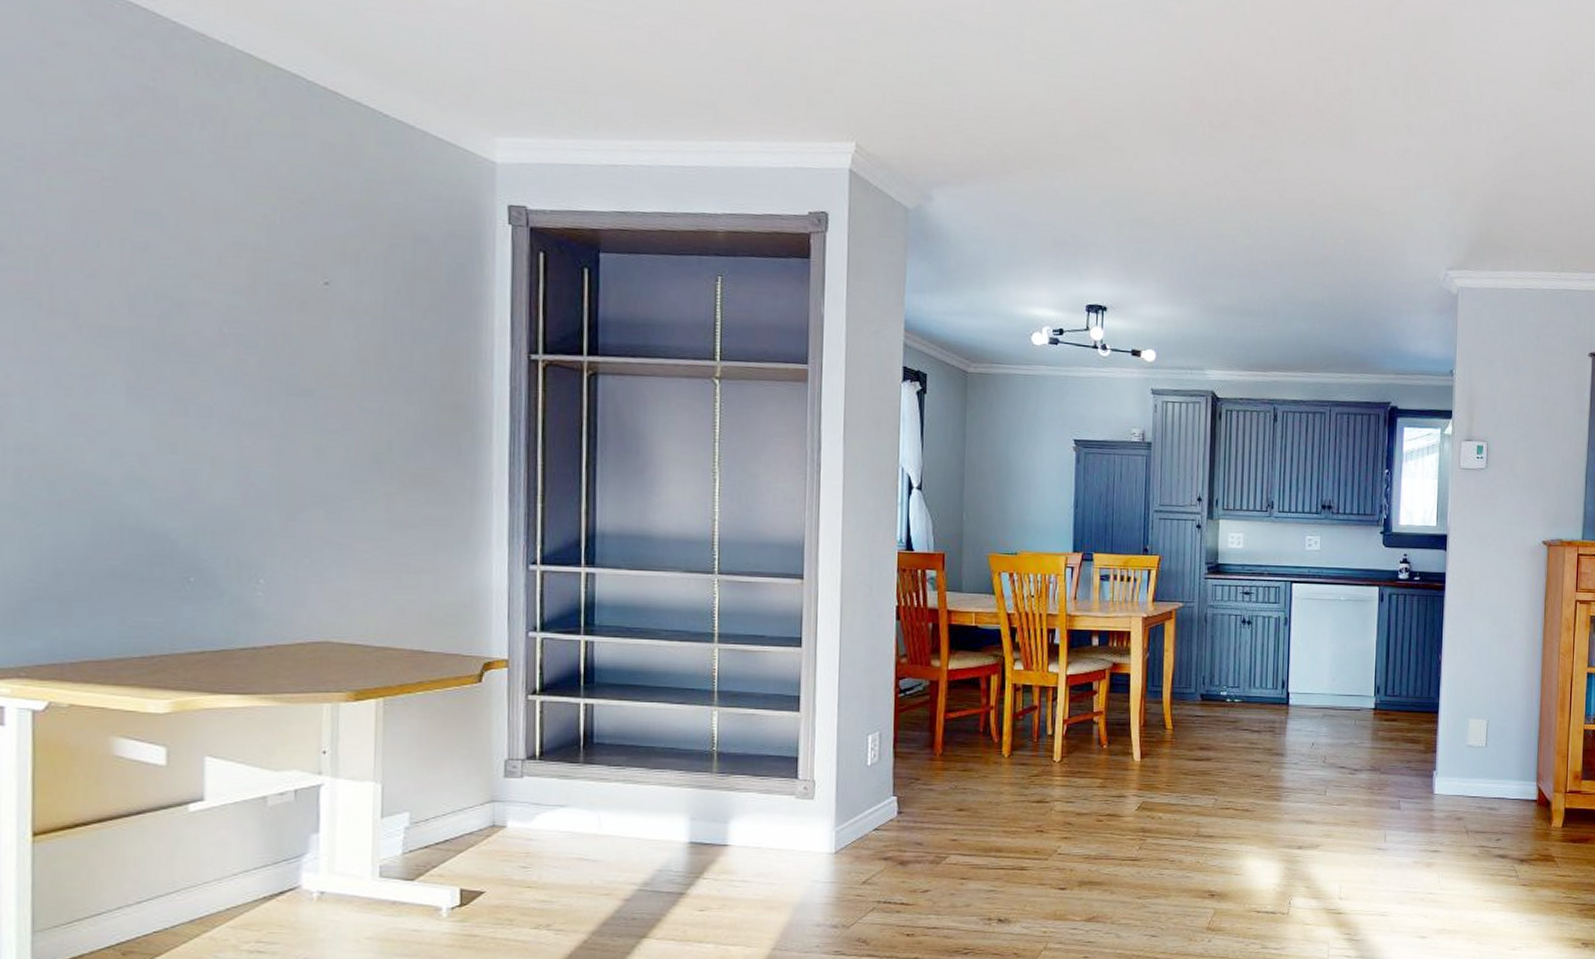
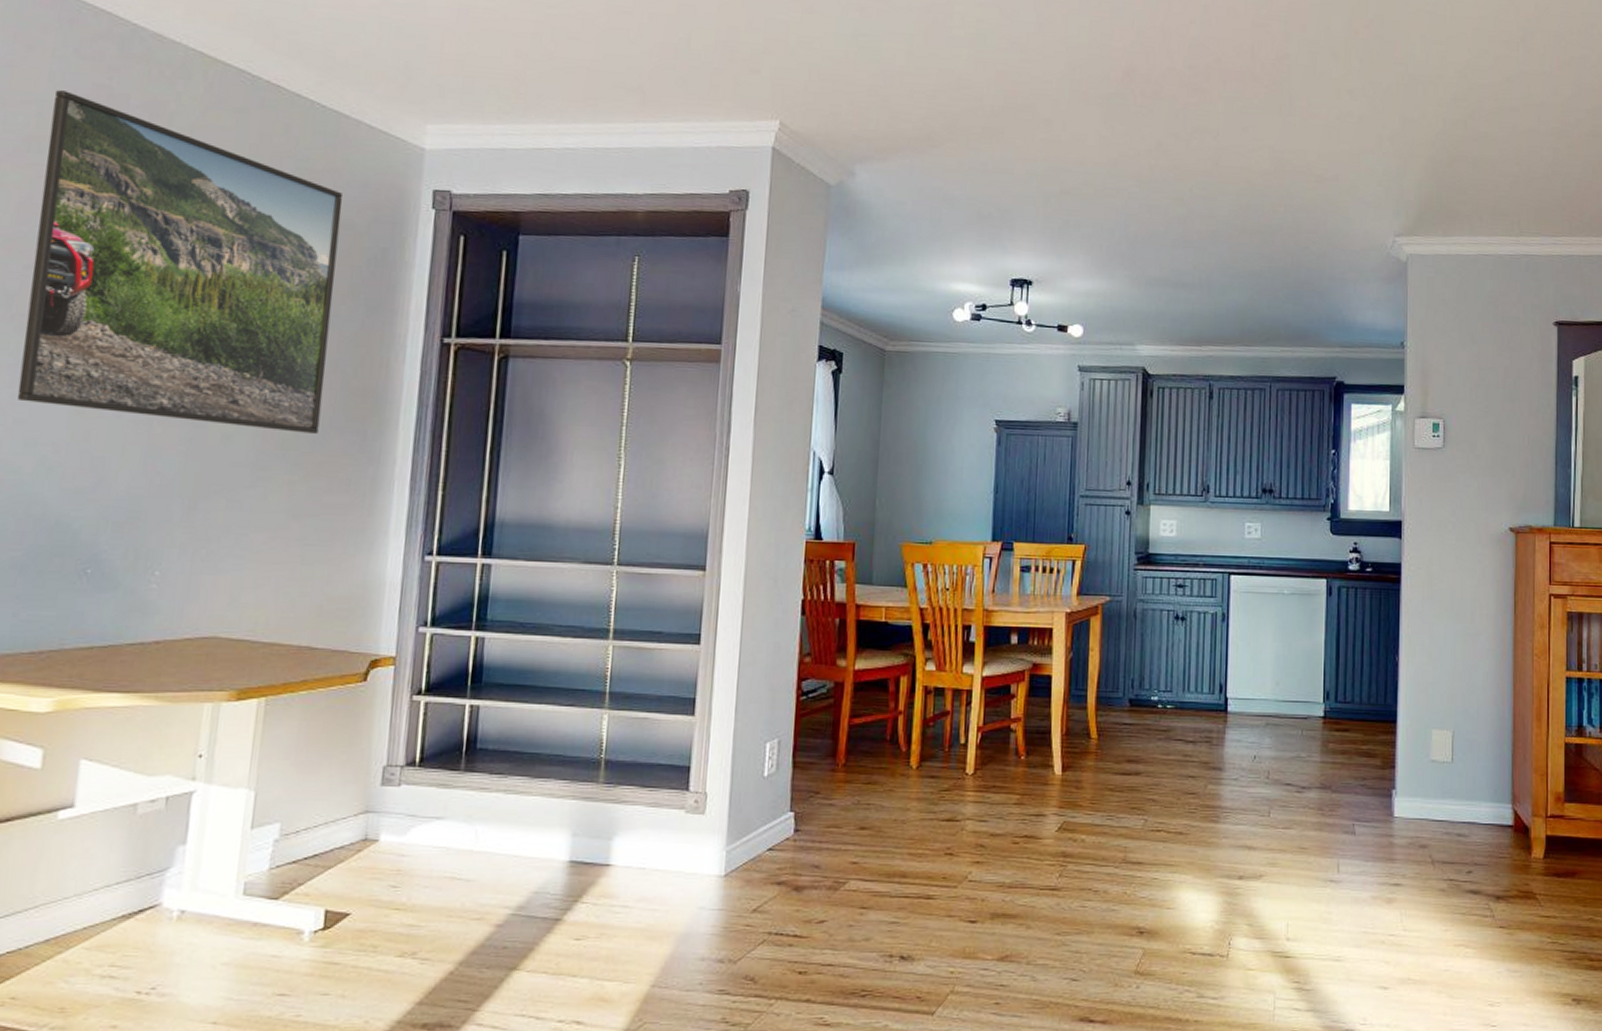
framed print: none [95,91,415,447] -> present [17,90,343,433]

